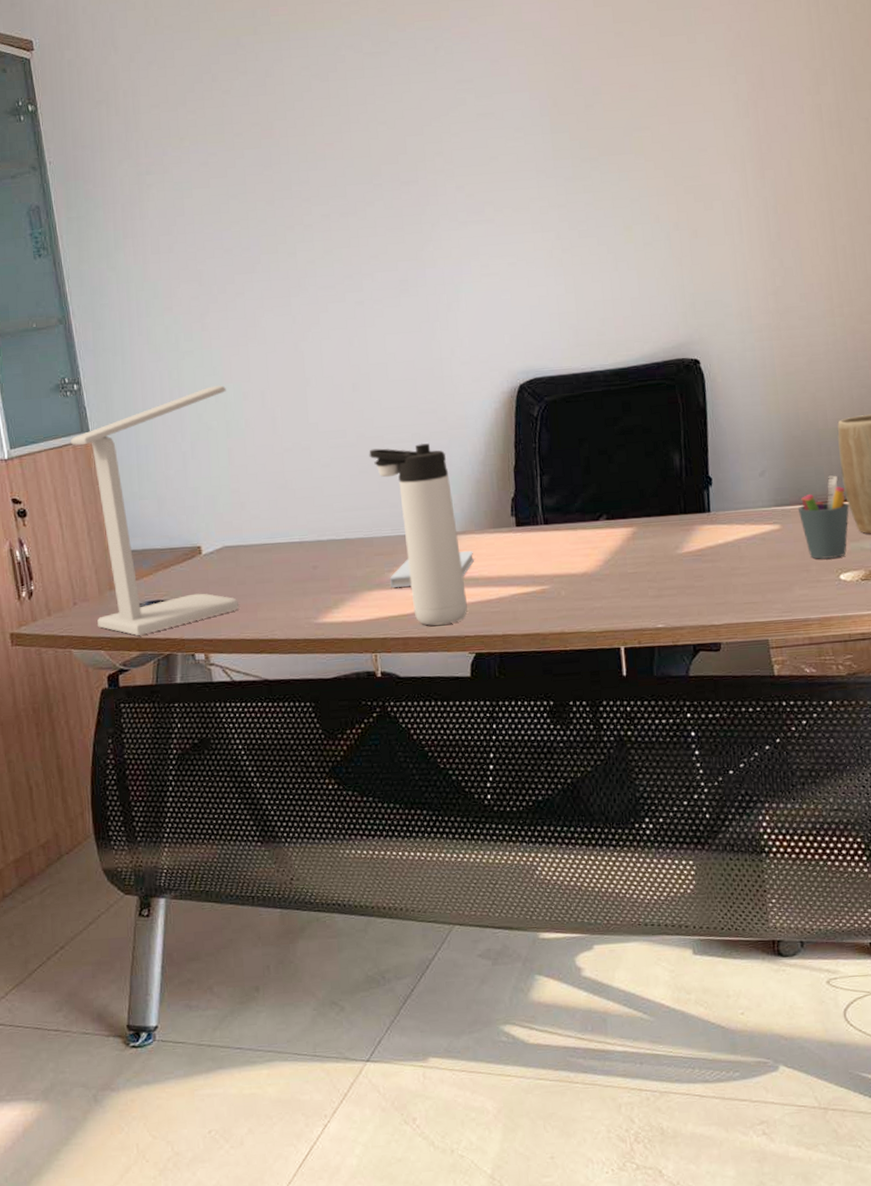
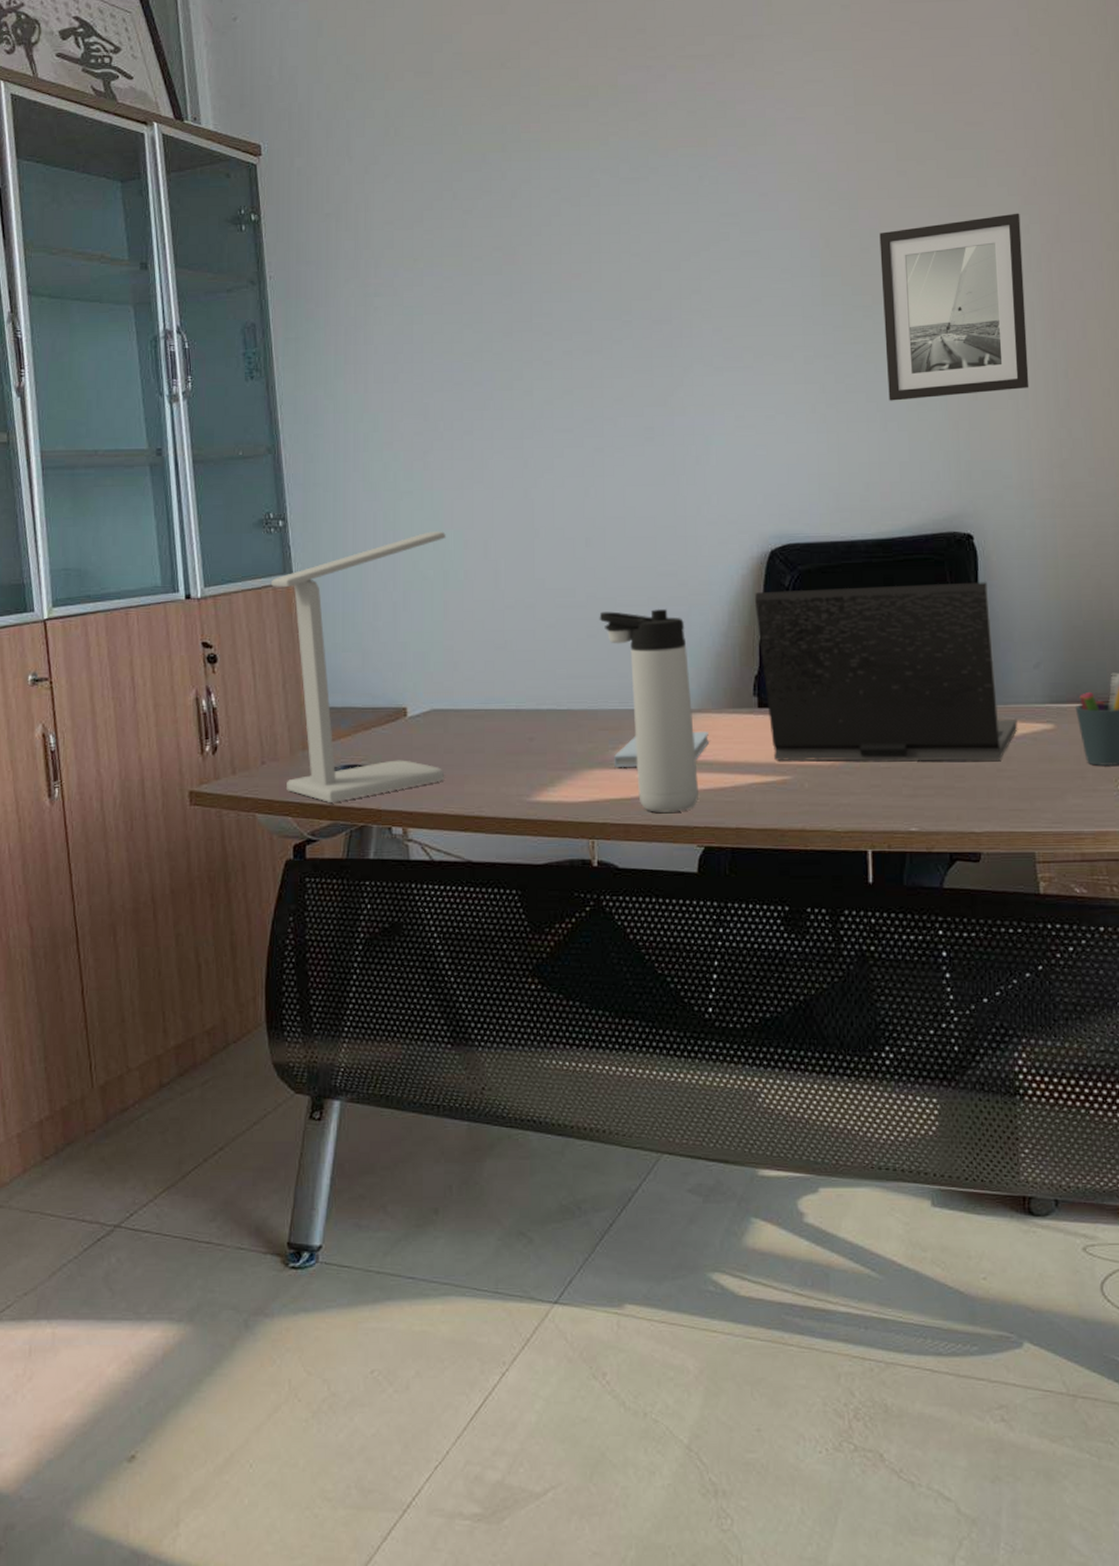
laptop: none [507,401,748,573] -> present [754,582,1018,762]
wall art: none [601,65,743,243] -> present [879,213,1029,401]

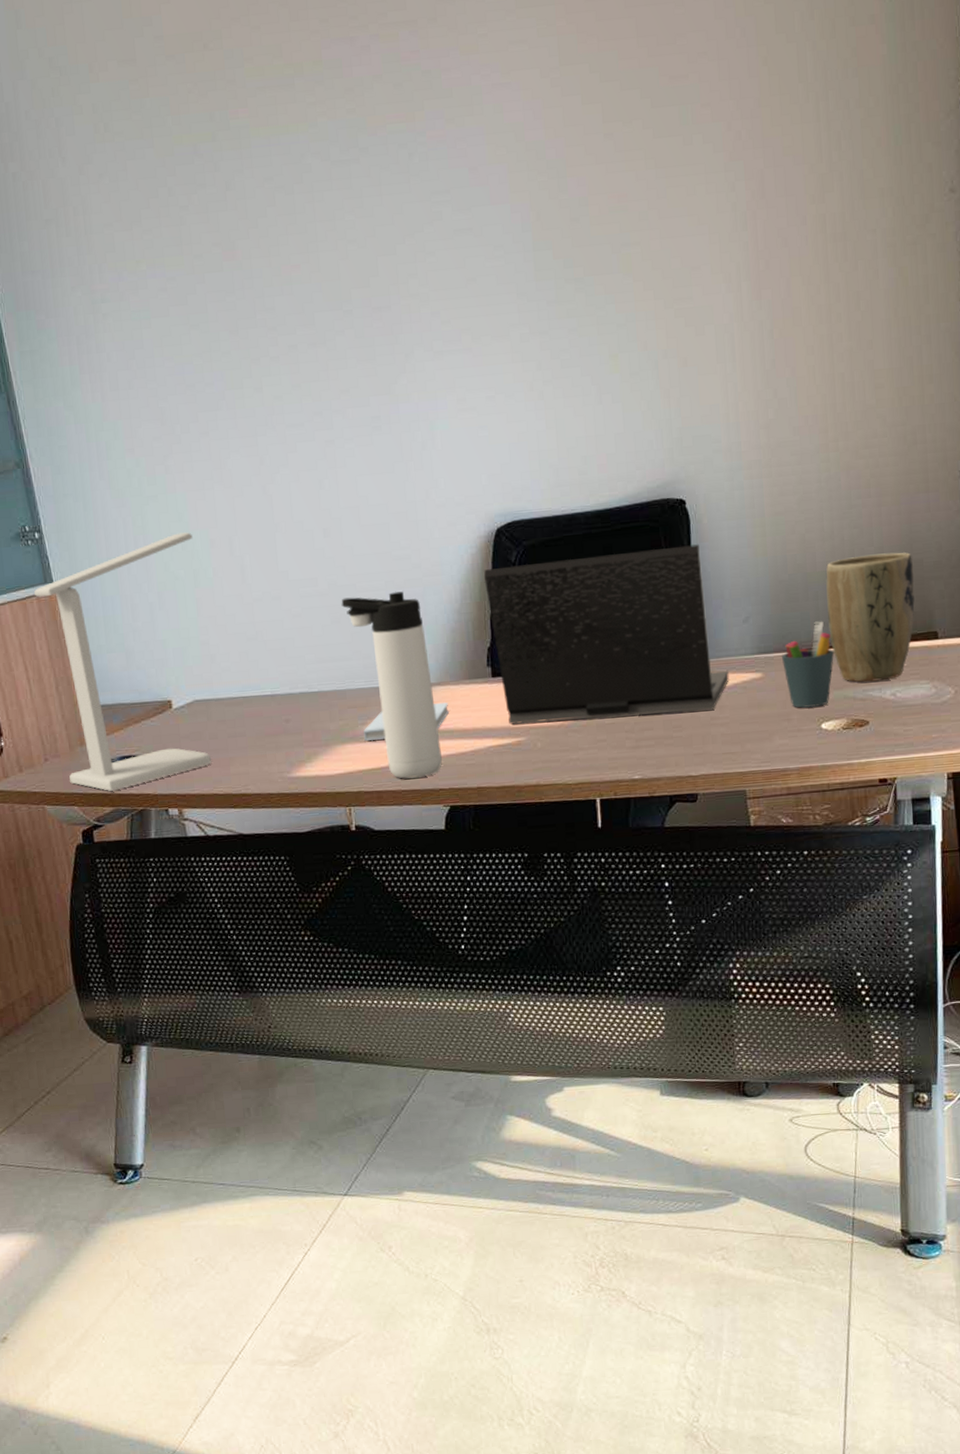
wall art: present [879,213,1029,401] -> none [588,170,737,374]

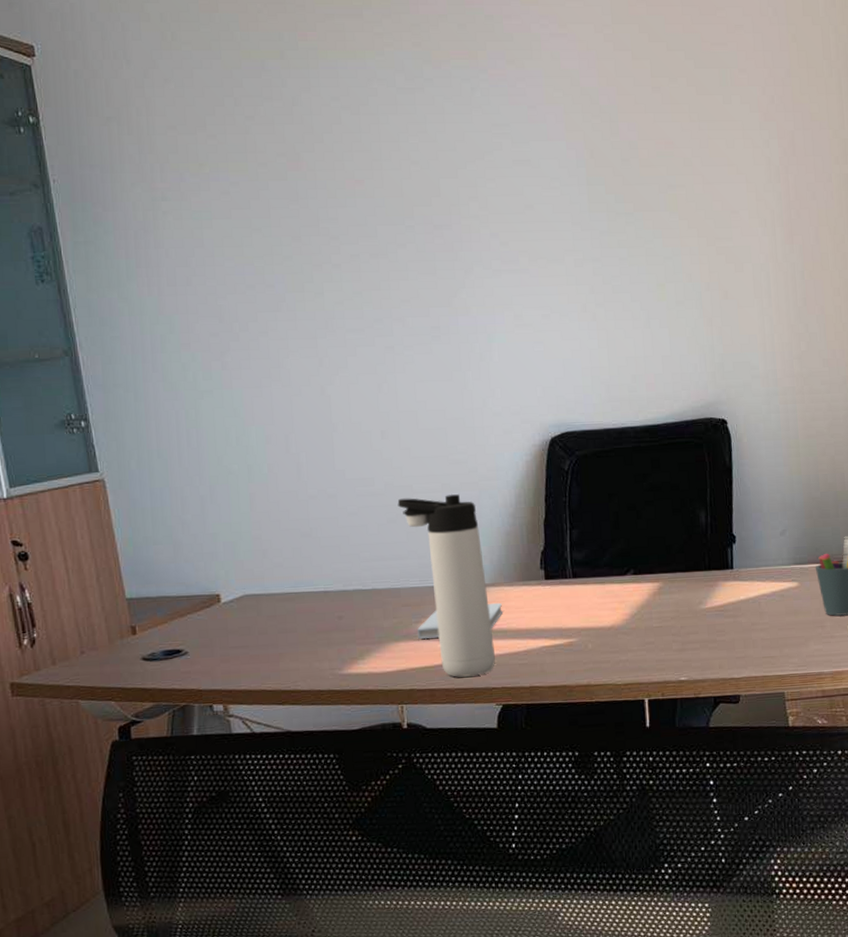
desk lamp: present [34,532,212,791] -> none [78,428,261,686]
laptop: present [484,544,729,725] -> none [538,461,768,626]

